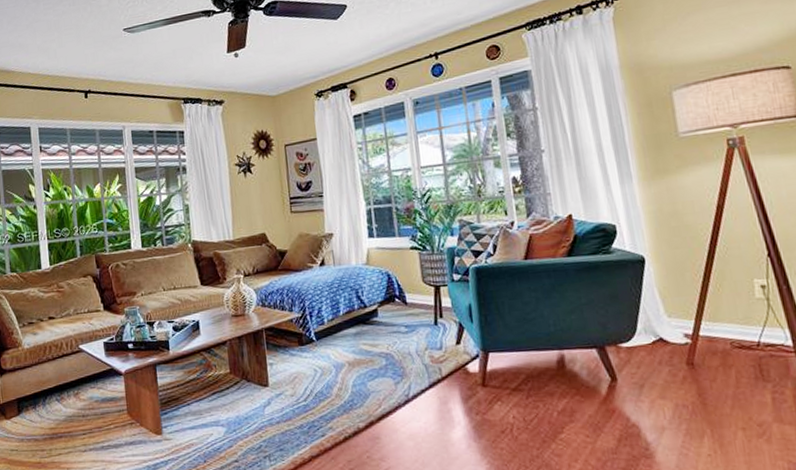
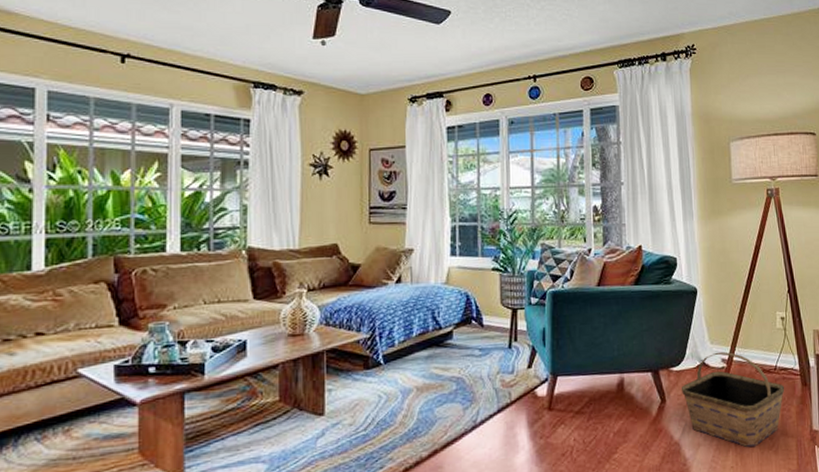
basket: none [635,325,775,434] -> present [682,351,785,448]

